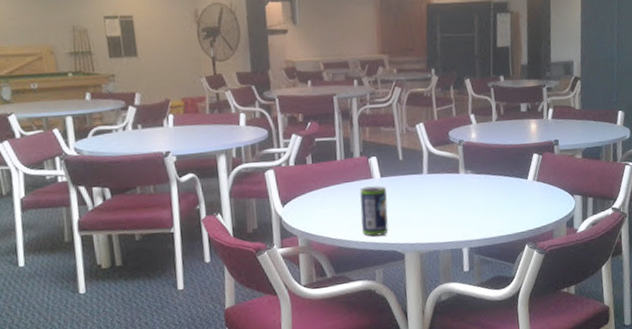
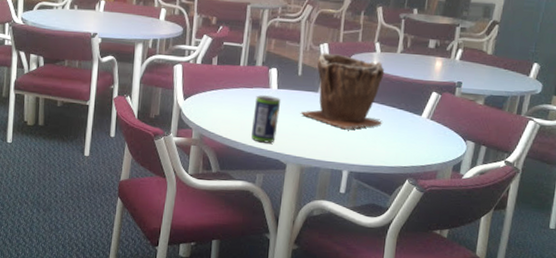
plant pot: none [408,132,492,206] -> present [300,52,385,129]

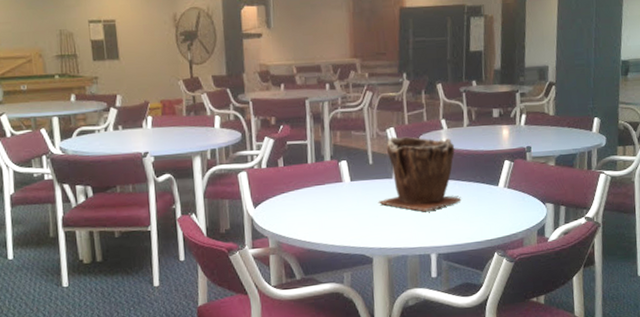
beverage can: present [251,94,280,143] -> none [330,189,357,240]

